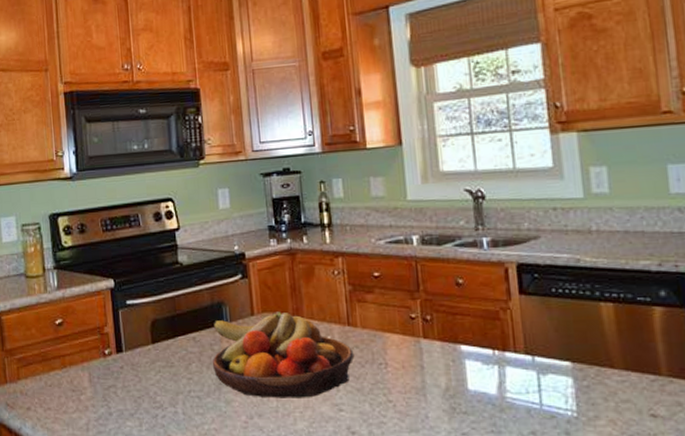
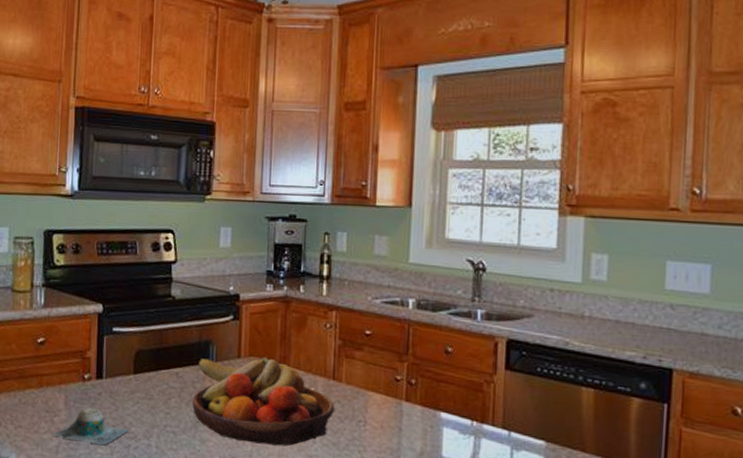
mug: none [80,382,154,418] -> present [52,407,128,446]

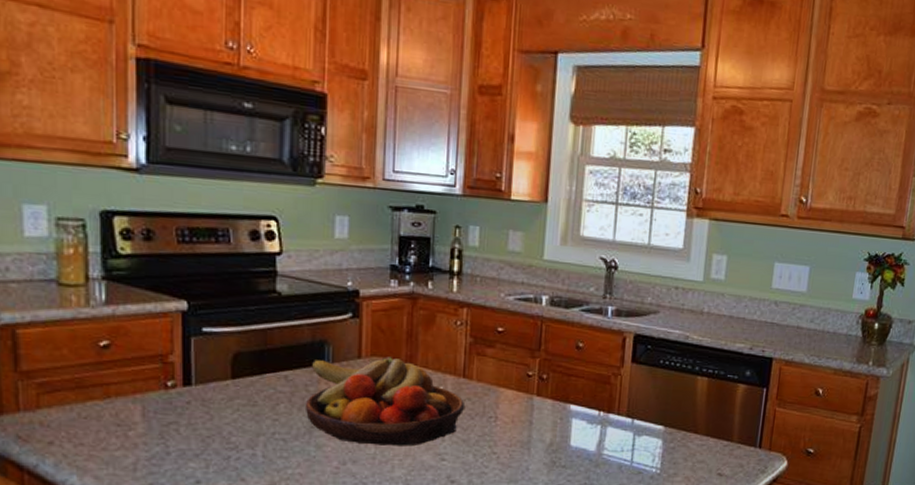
mug: present [52,407,128,446] -> none [126,418,227,459]

